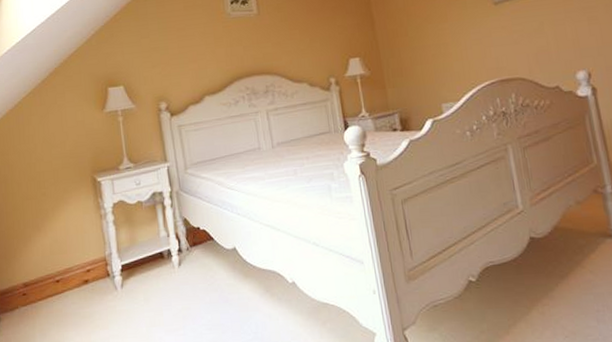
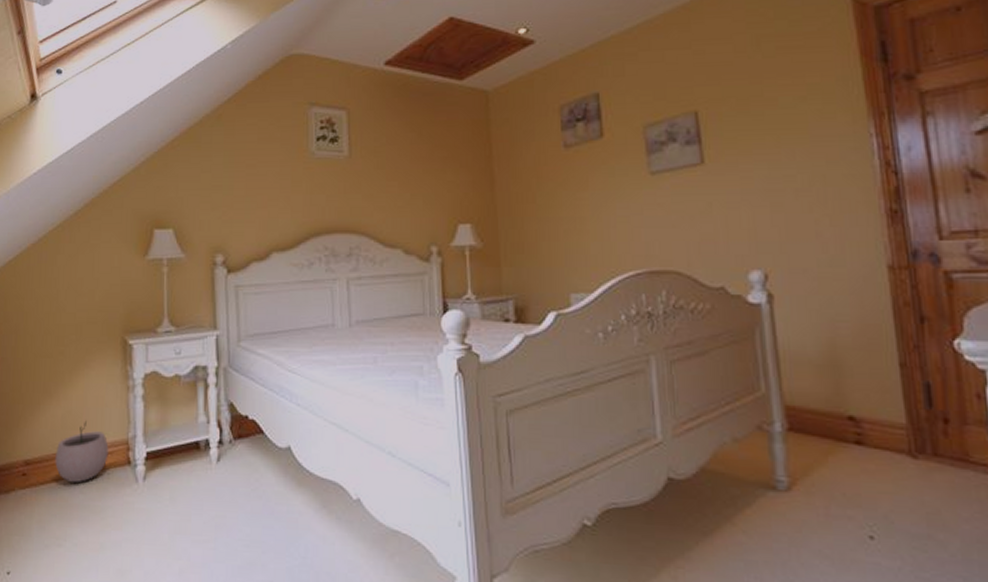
plant pot: none [48,246,91,296] -> present [55,420,109,482]

